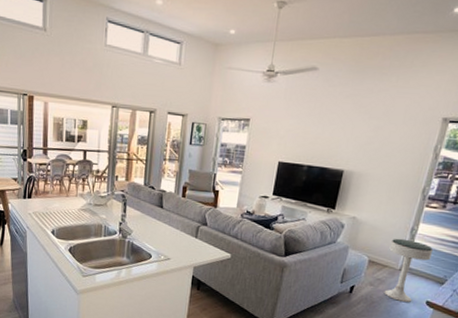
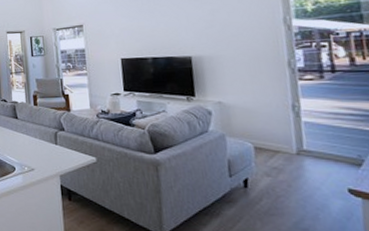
stool: present [384,238,434,302] -> none [272,118,331,192]

